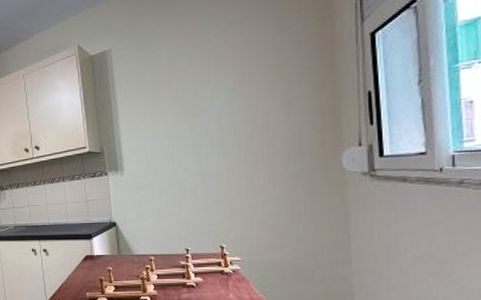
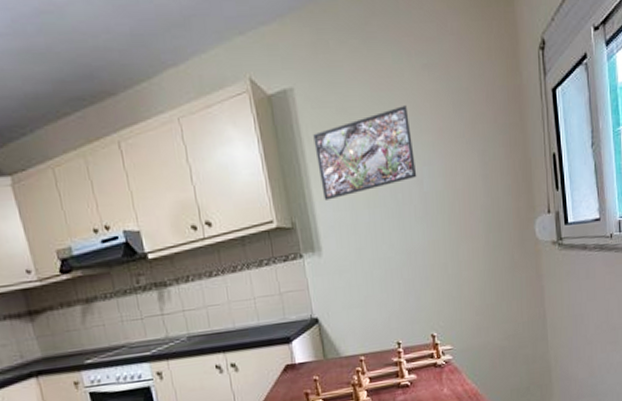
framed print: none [125,57,216,132] -> present [313,105,417,201]

